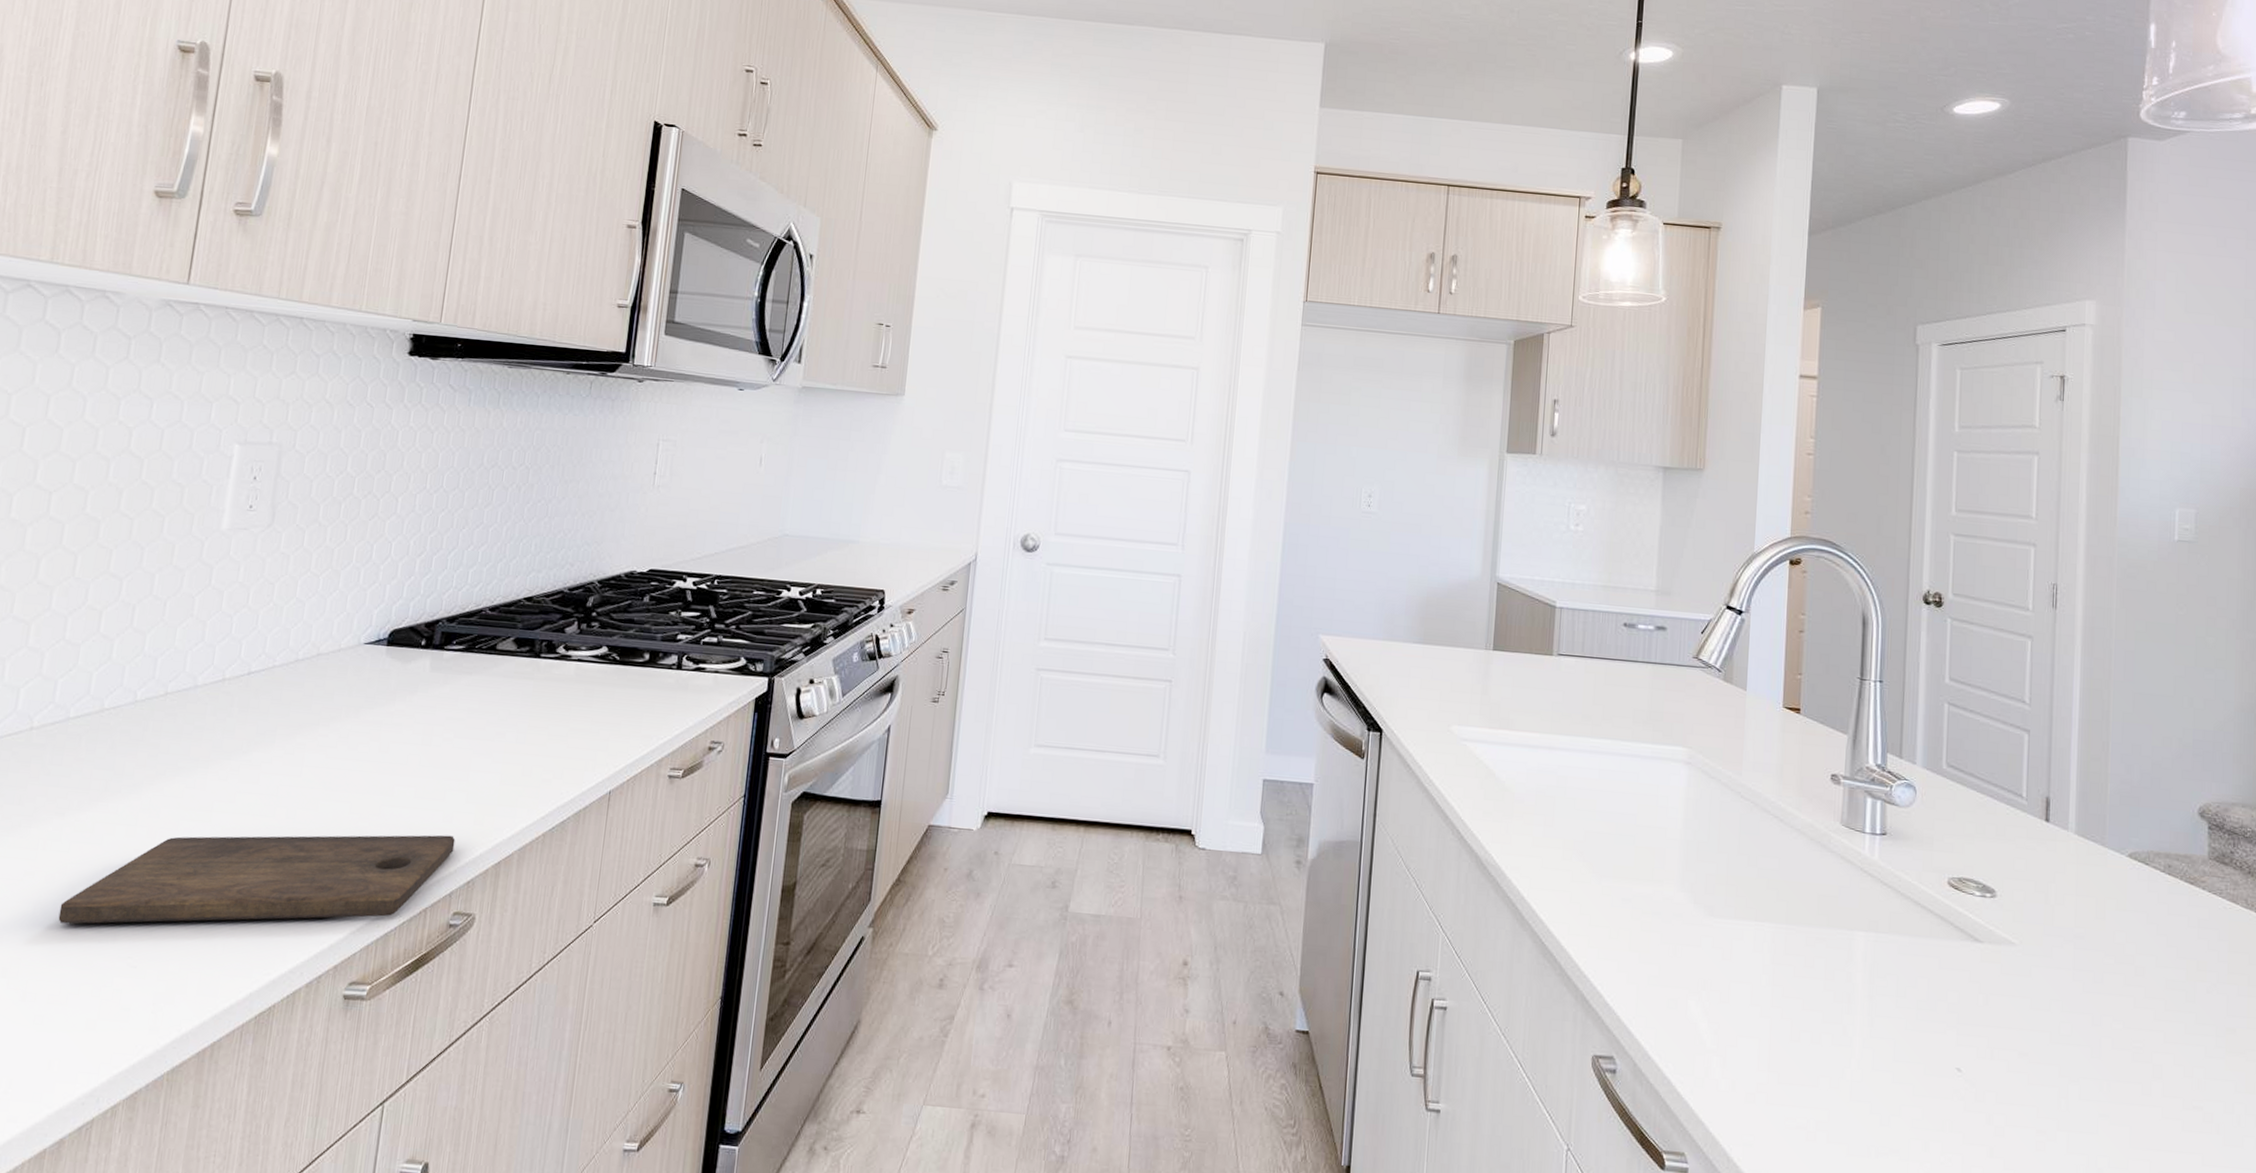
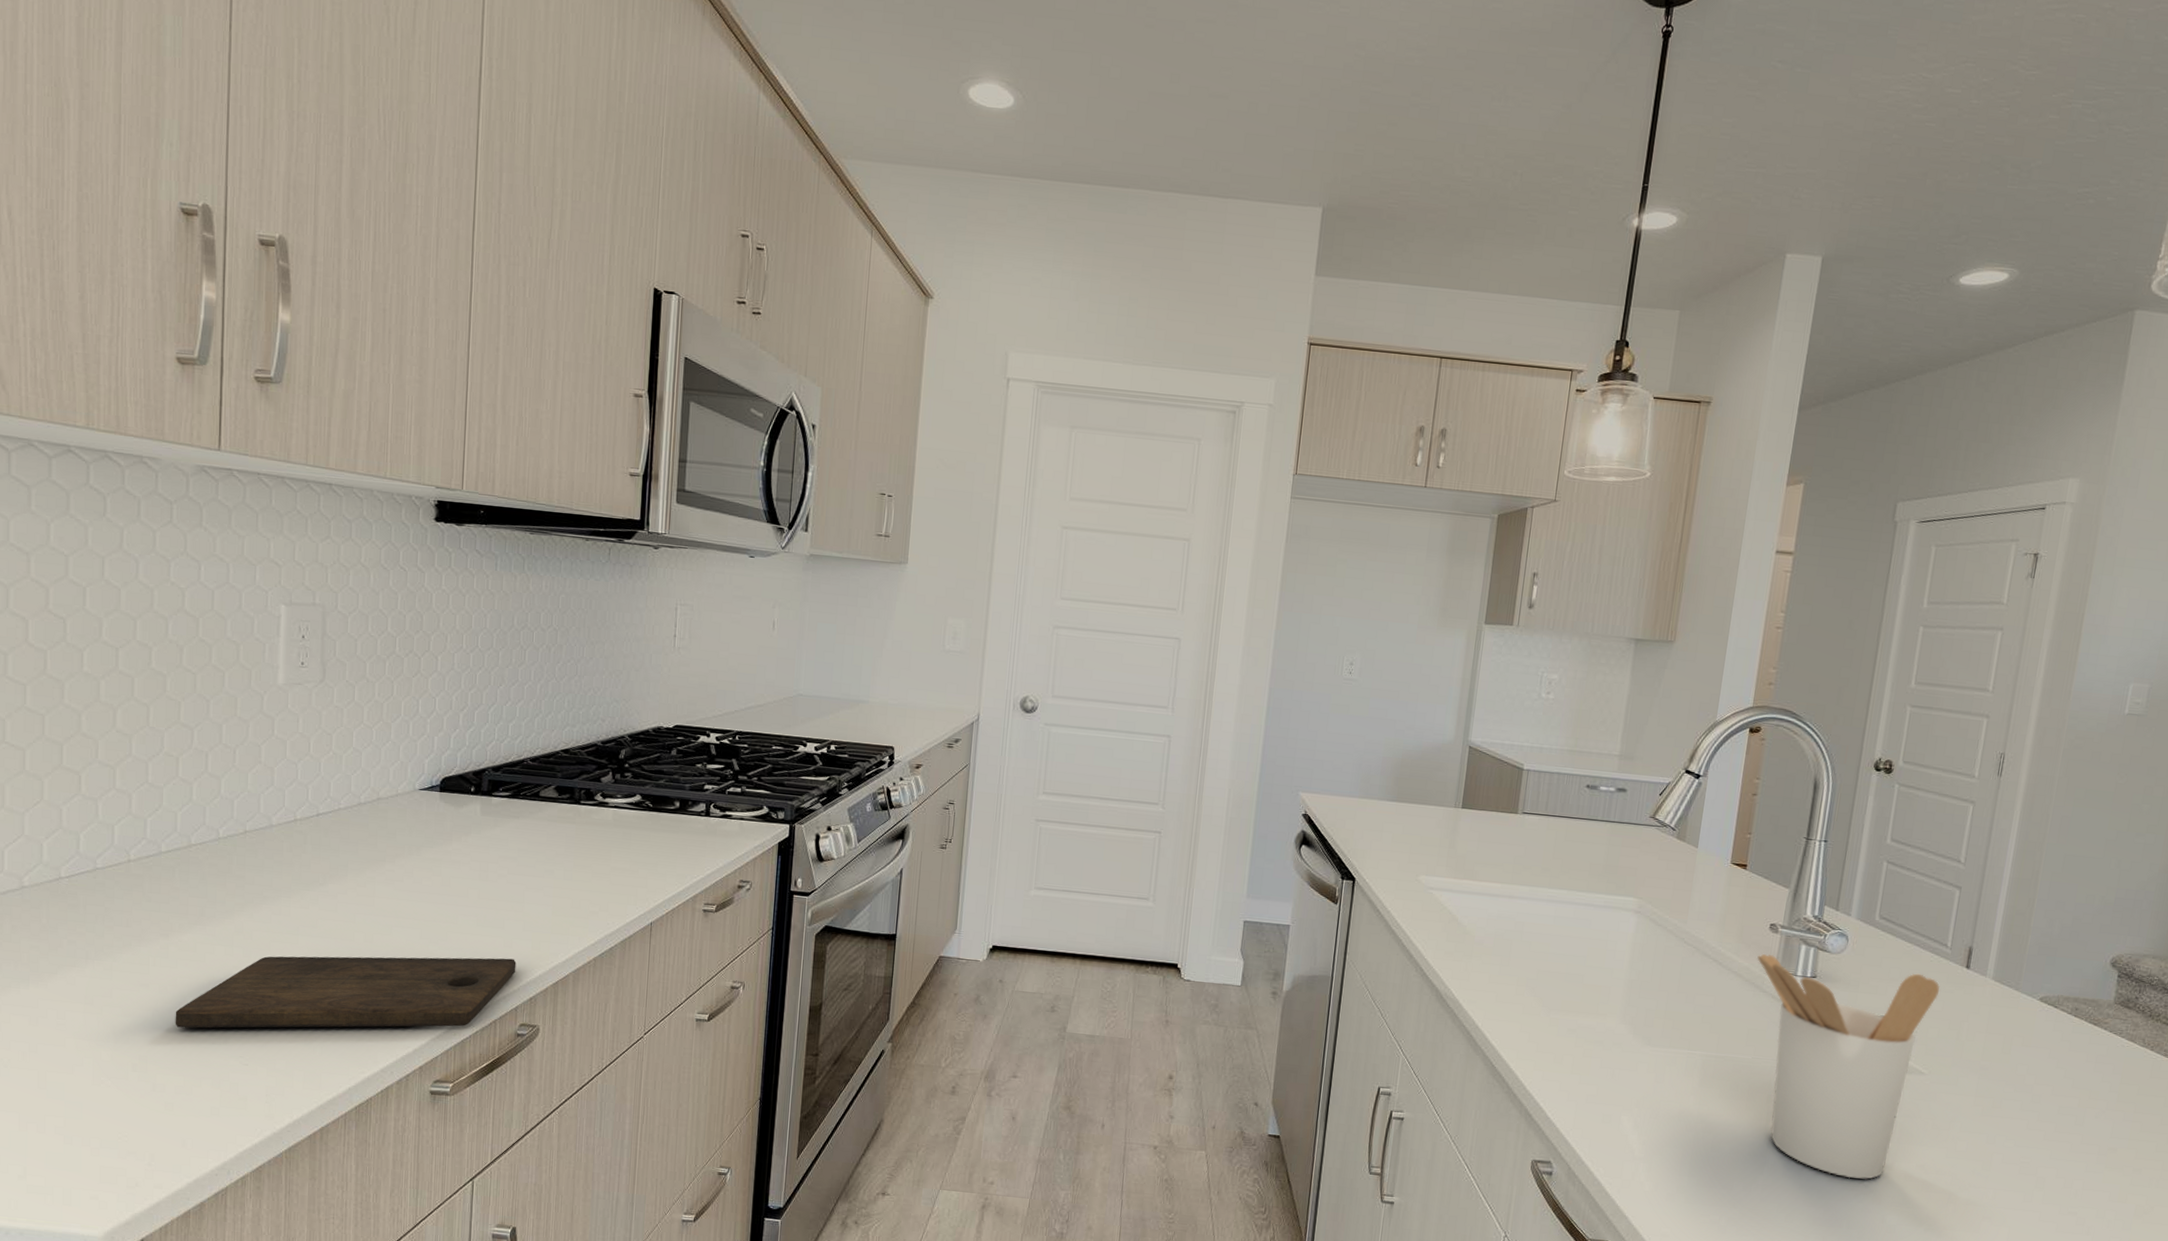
utensil holder: none [1821,809,2021,1071] -> present [1757,954,1940,1179]

